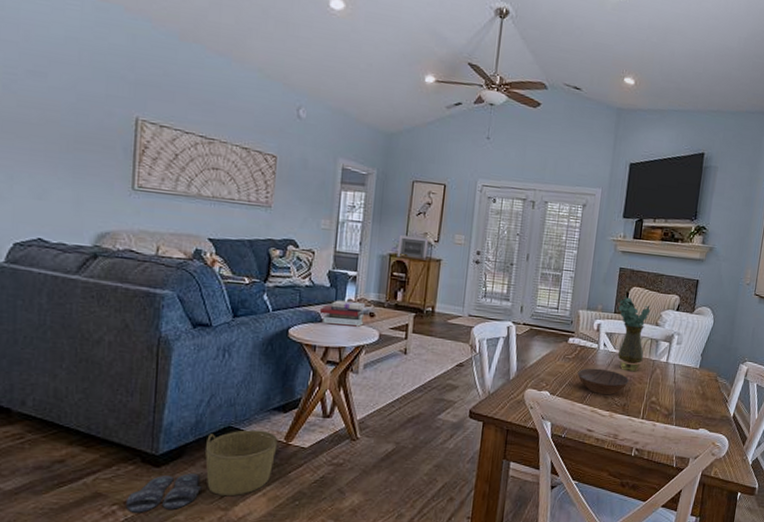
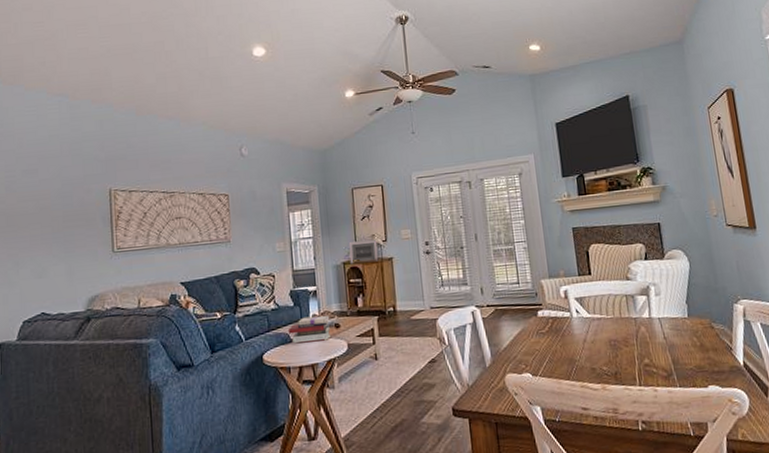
bowl: present [577,368,629,395] -> none [556,337,614,366]
vase: present [617,293,651,372] -> none [578,254,624,336]

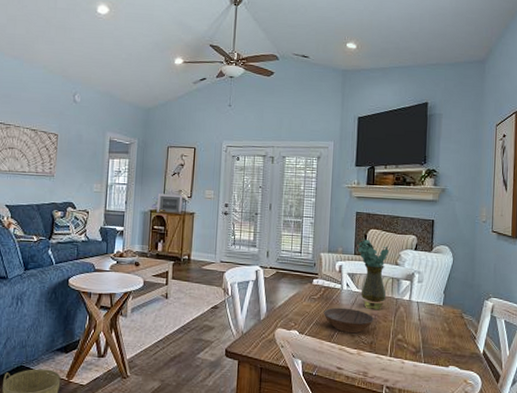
books: present [287,315,332,344] -> none [93,252,132,276]
bowl: none [556,337,614,366] -> present [324,307,374,334]
vase: none [578,254,624,336] -> present [357,236,389,311]

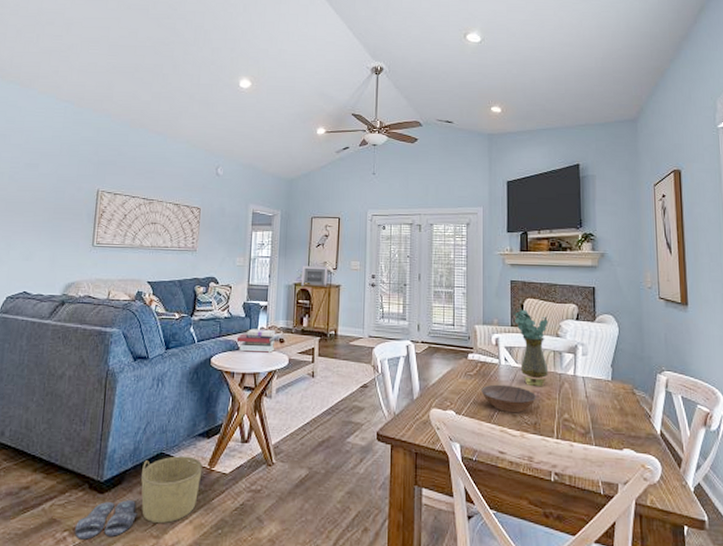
books: none [93,252,132,276] -> present [236,328,276,354]

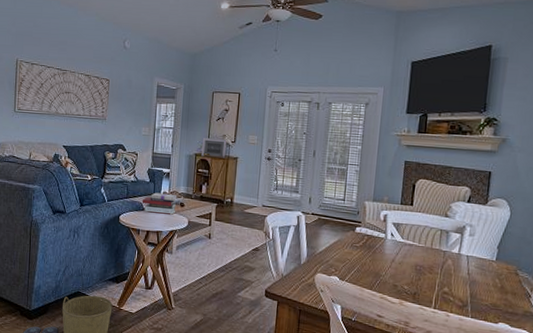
bowl: present [481,384,536,413] -> none [365,256,419,283]
vase: present [513,306,549,387] -> none [404,186,439,262]

